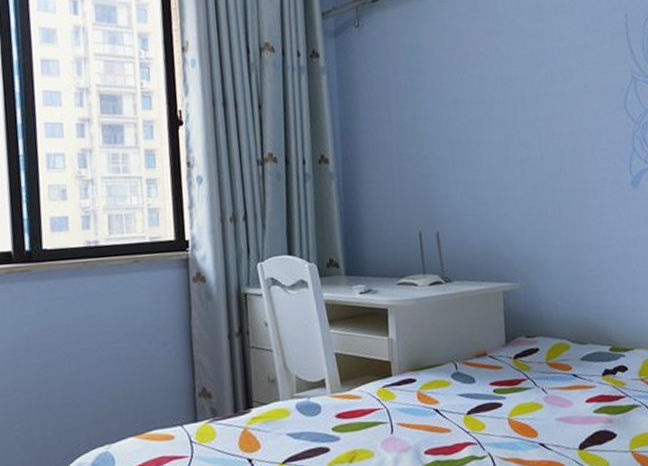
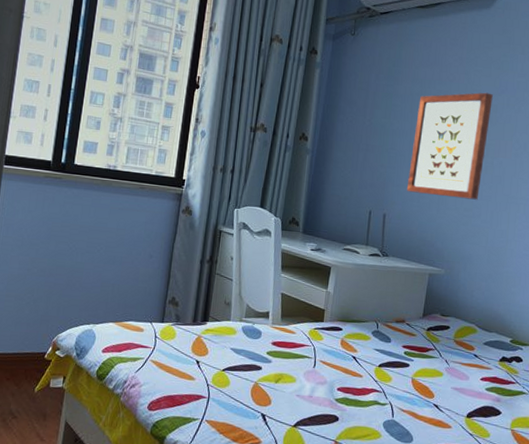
wall art: none [450,67,541,201] -> present [406,92,493,200]

